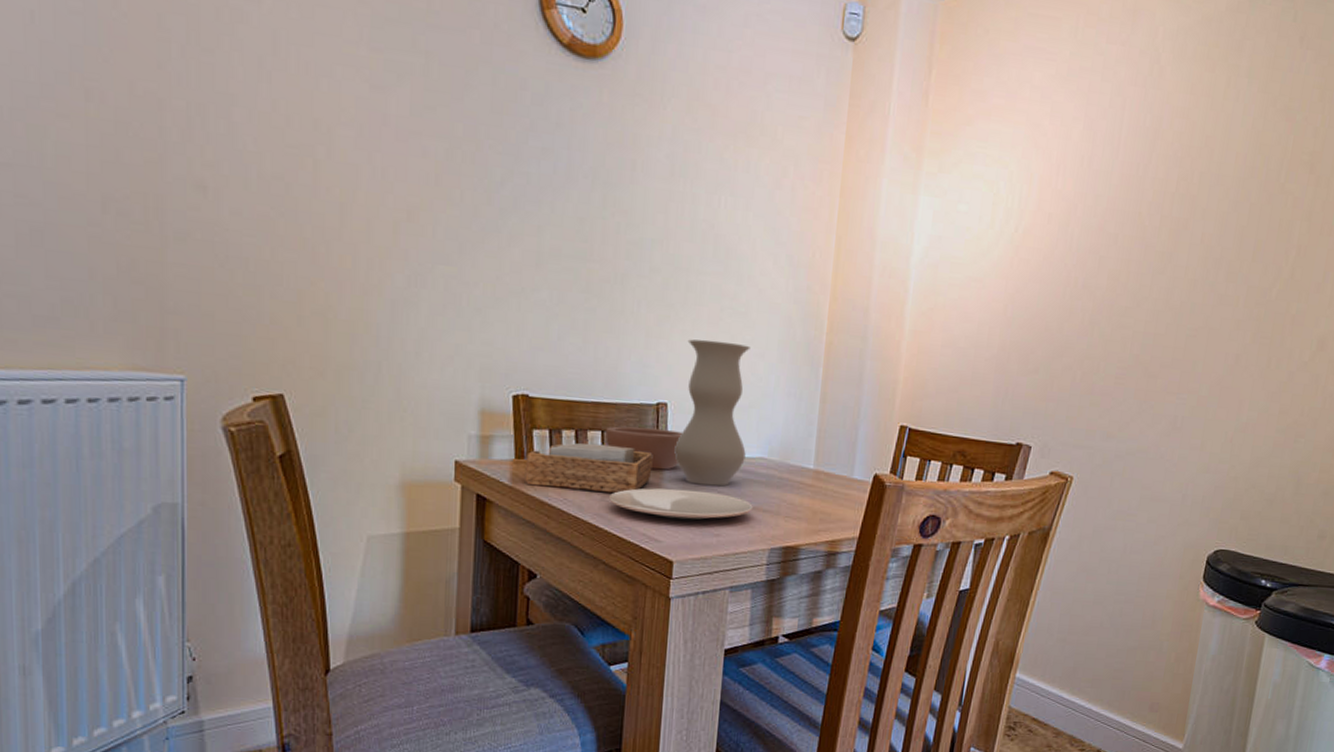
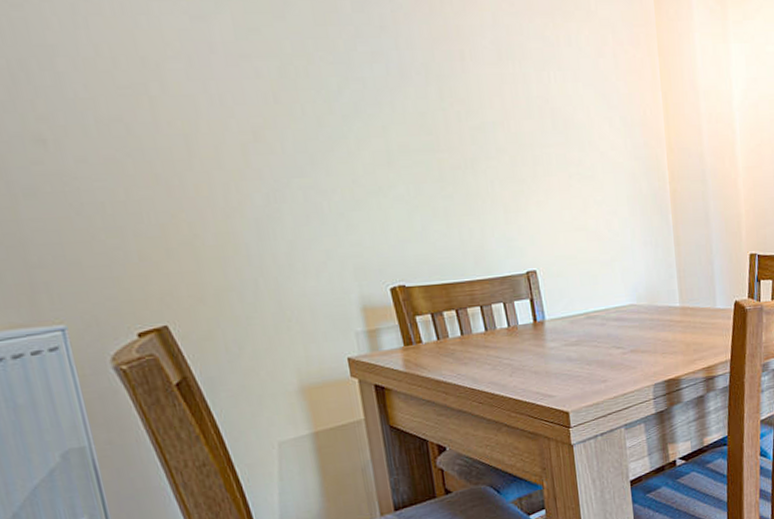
napkin holder: present [524,443,653,494] -> none [415,317,535,368]
bowl: present [606,426,683,470] -> none [484,294,557,333]
plate: present [609,488,753,520] -> none [499,343,632,374]
vase: present [674,339,750,487] -> none [544,205,617,340]

